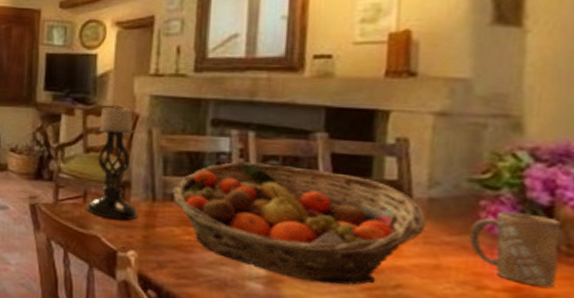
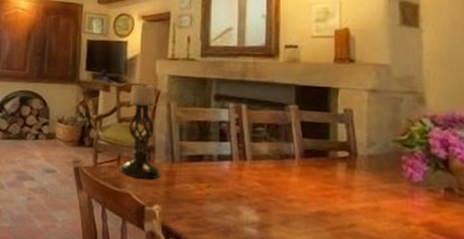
fruit basket: present [173,161,427,285] -> none [187,128,368,227]
mug: present [469,211,561,288] -> none [397,164,455,222]

